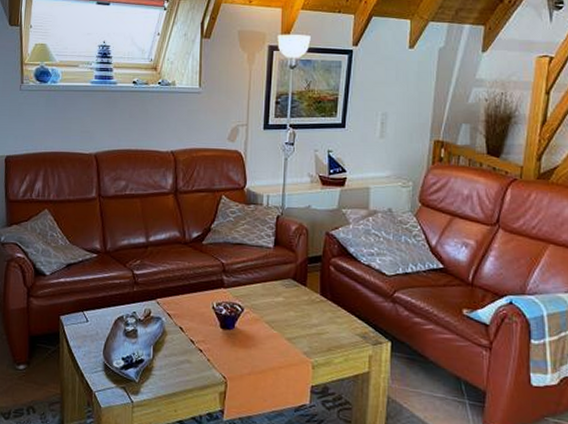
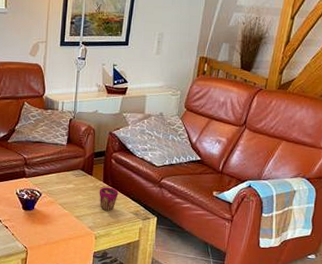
cup: none [315,301,340,332] -> present [99,187,119,211]

